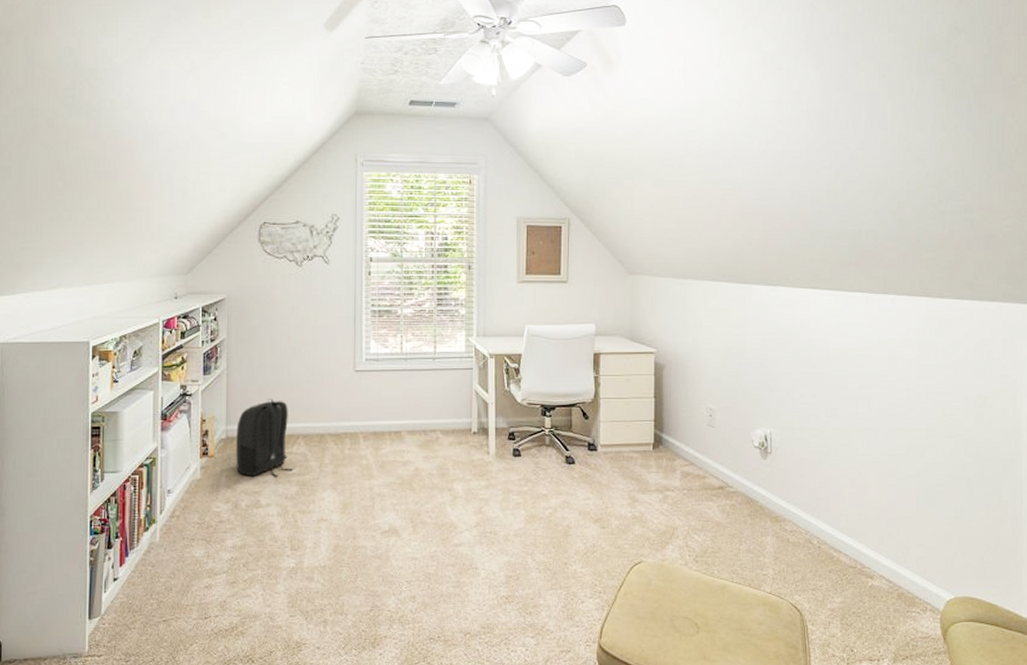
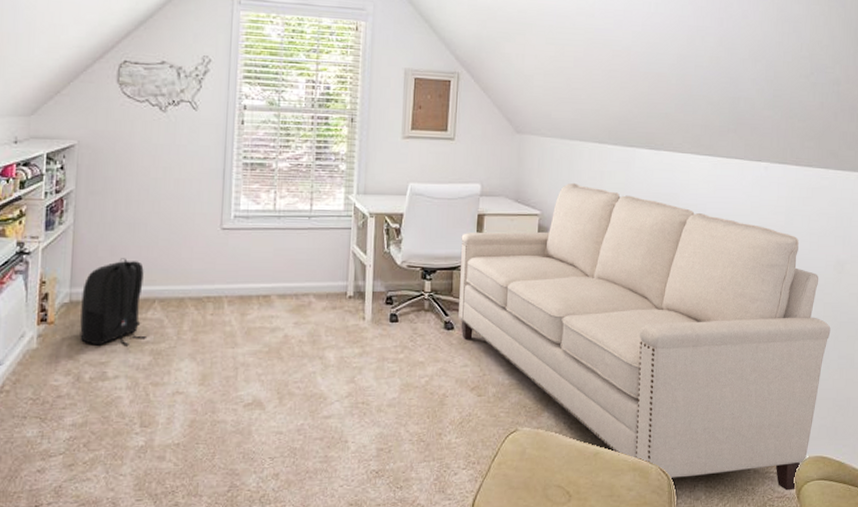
sofa: none [578,320,974,631] -> present [458,182,831,491]

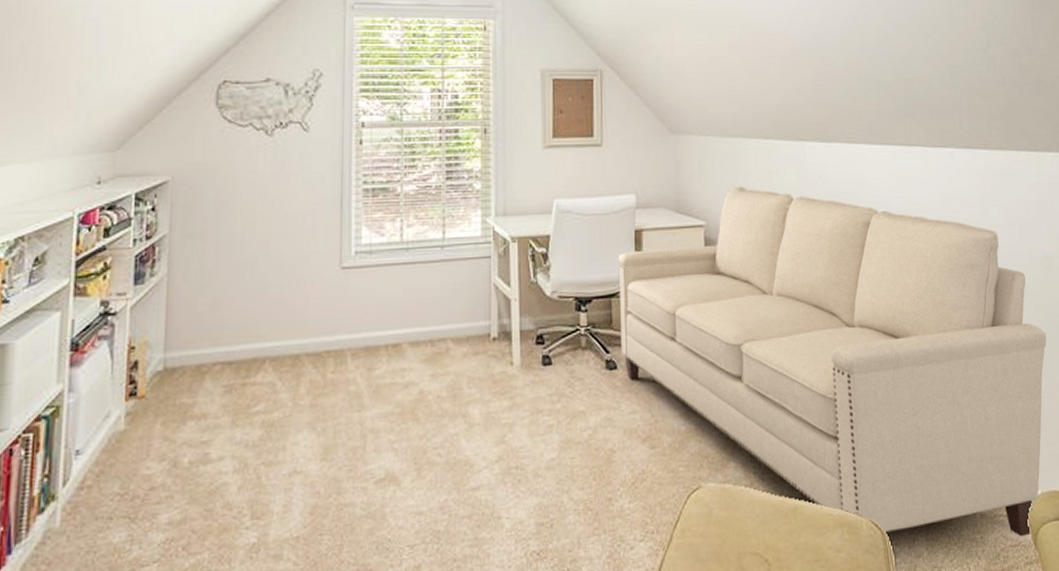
backpack: present [80,258,146,346] -> none [176,311,256,421]

